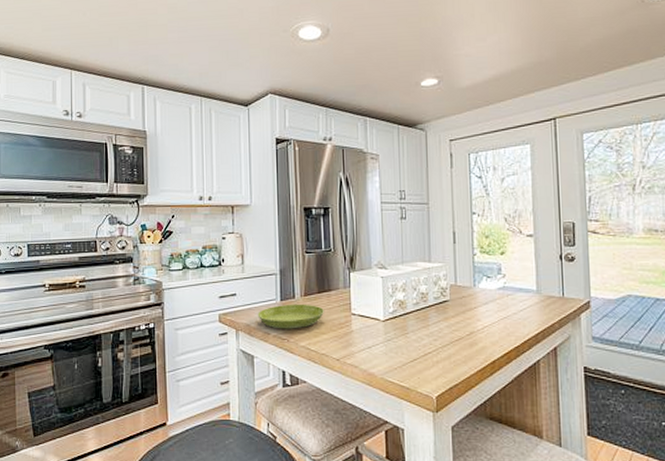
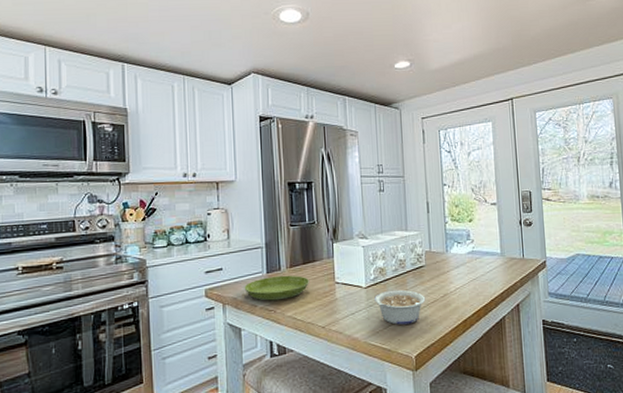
legume: none [393,324,449,362] -> present [374,289,426,325]

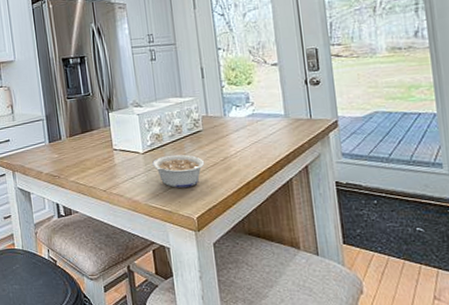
saucer: present [244,275,309,301] -> none [30,144,89,168]

